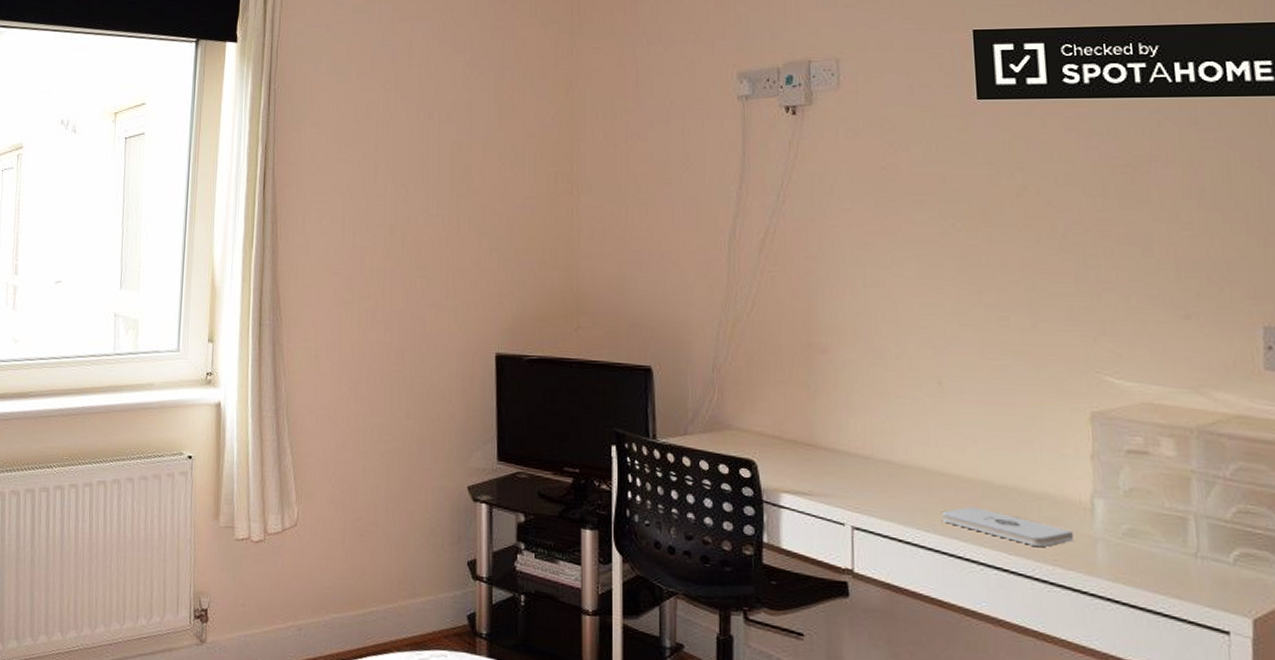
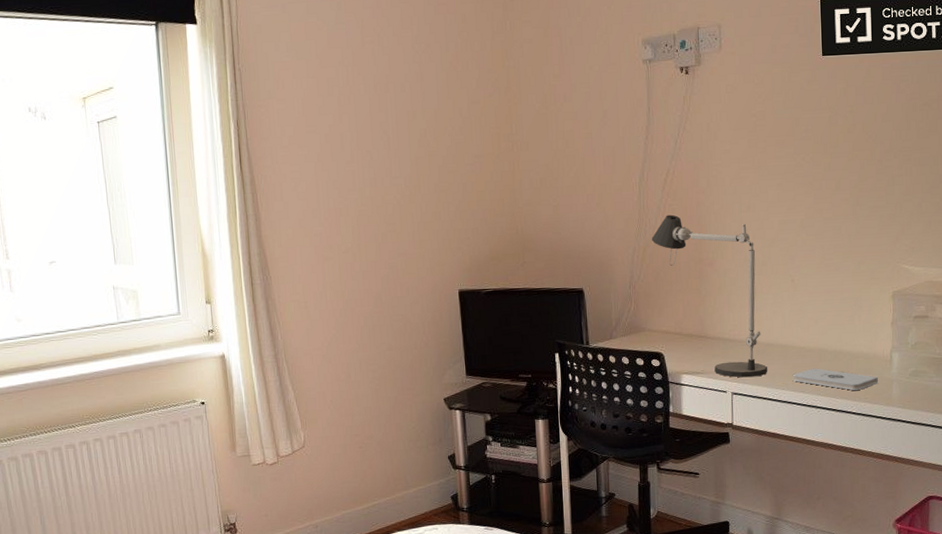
desk lamp: none [743,283,904,509] -> present [651,214,767,378]

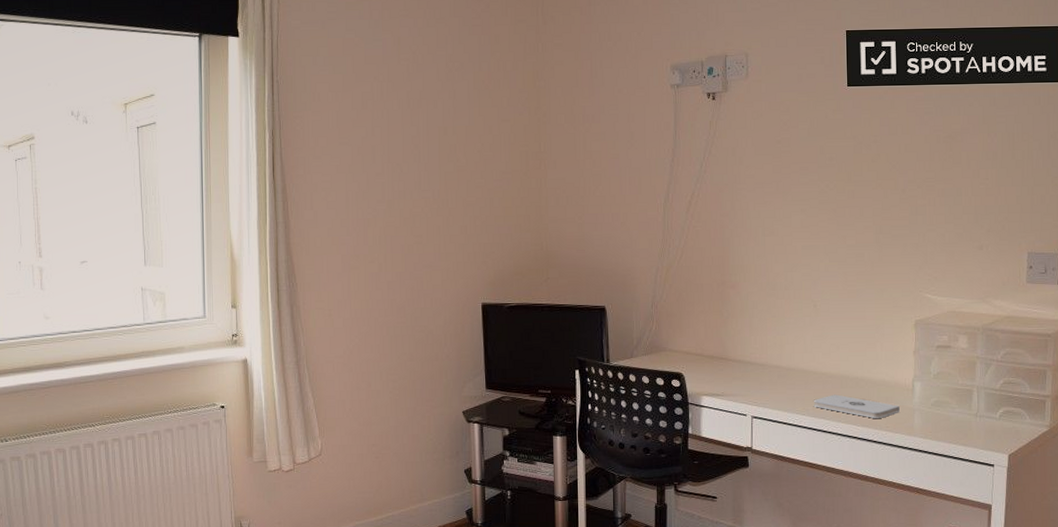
desk lamp: present [651,214,767,378] -> none [674,236,788,402]

